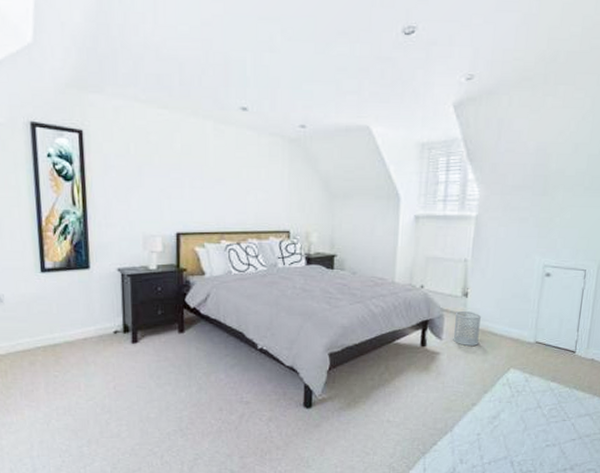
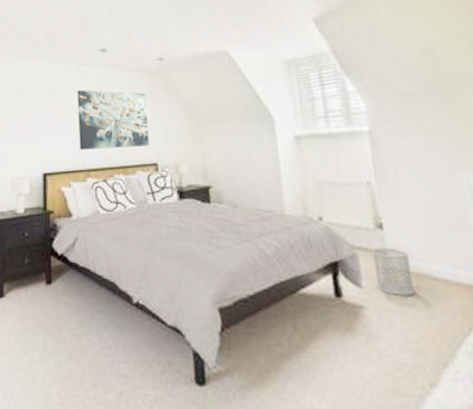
wall art: none [214,150,285,214] -> present [77,90,150,150]

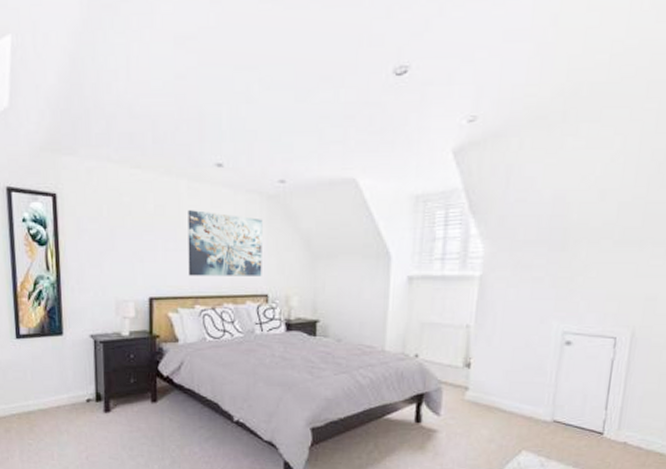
wastebasket: present [371,247,415,295] -> none [453,383,487,423]

